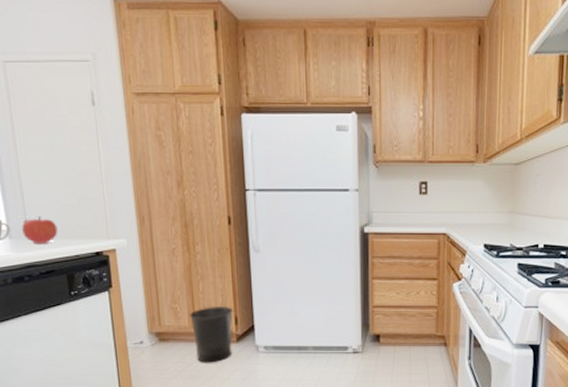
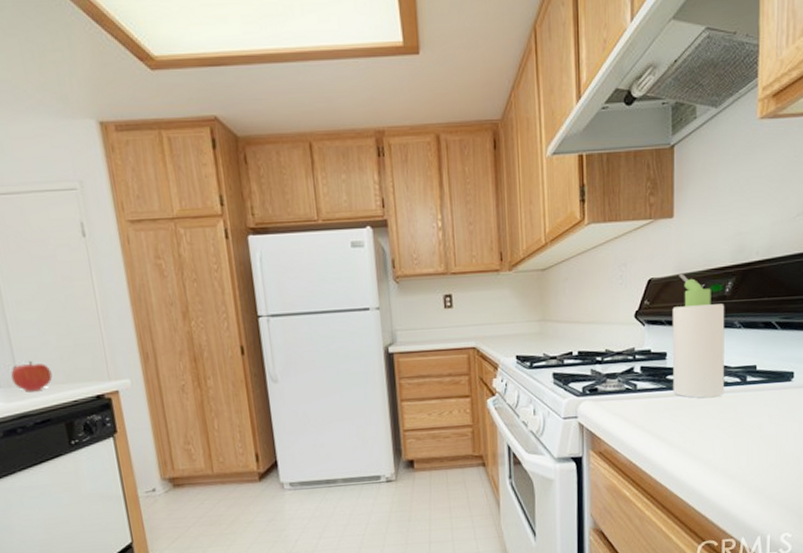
waste bin: present [190,306,233,363] -> none [205,443,255,507]

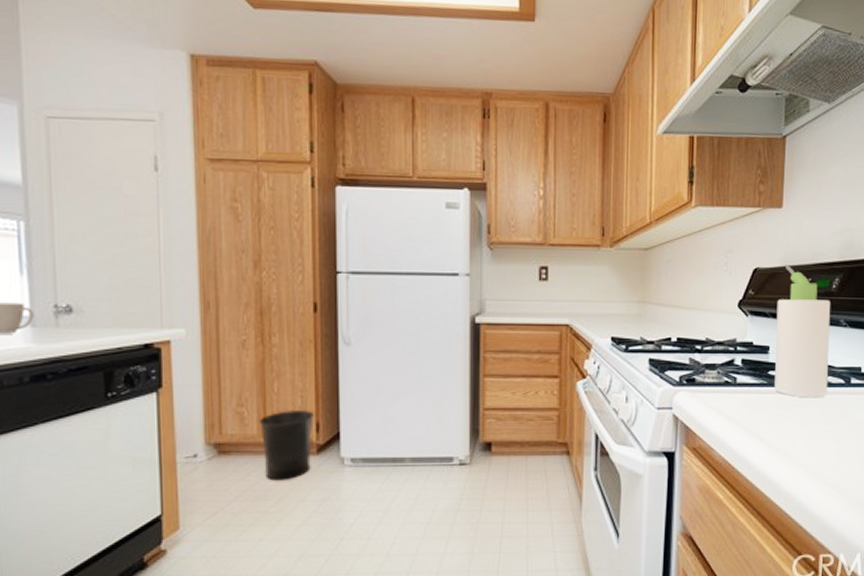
fruit: present [11,360,53,392] -> none [50,299,97,335]
waste bin: none [205,443,255,507] -> present [260,409,313,481]

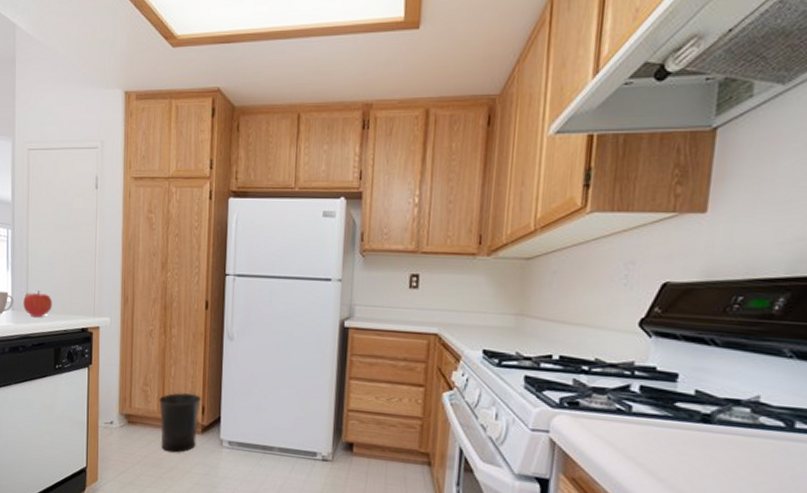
fruit: none [50,299,97,335] -> present [23,290,52,318]
bottle: present [774,265,831,398] -> none [682,280,770,441]

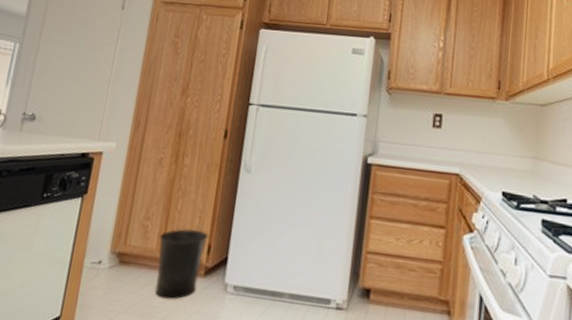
fruit: present [23,290,52,318] -> none [17,109,53,140]

